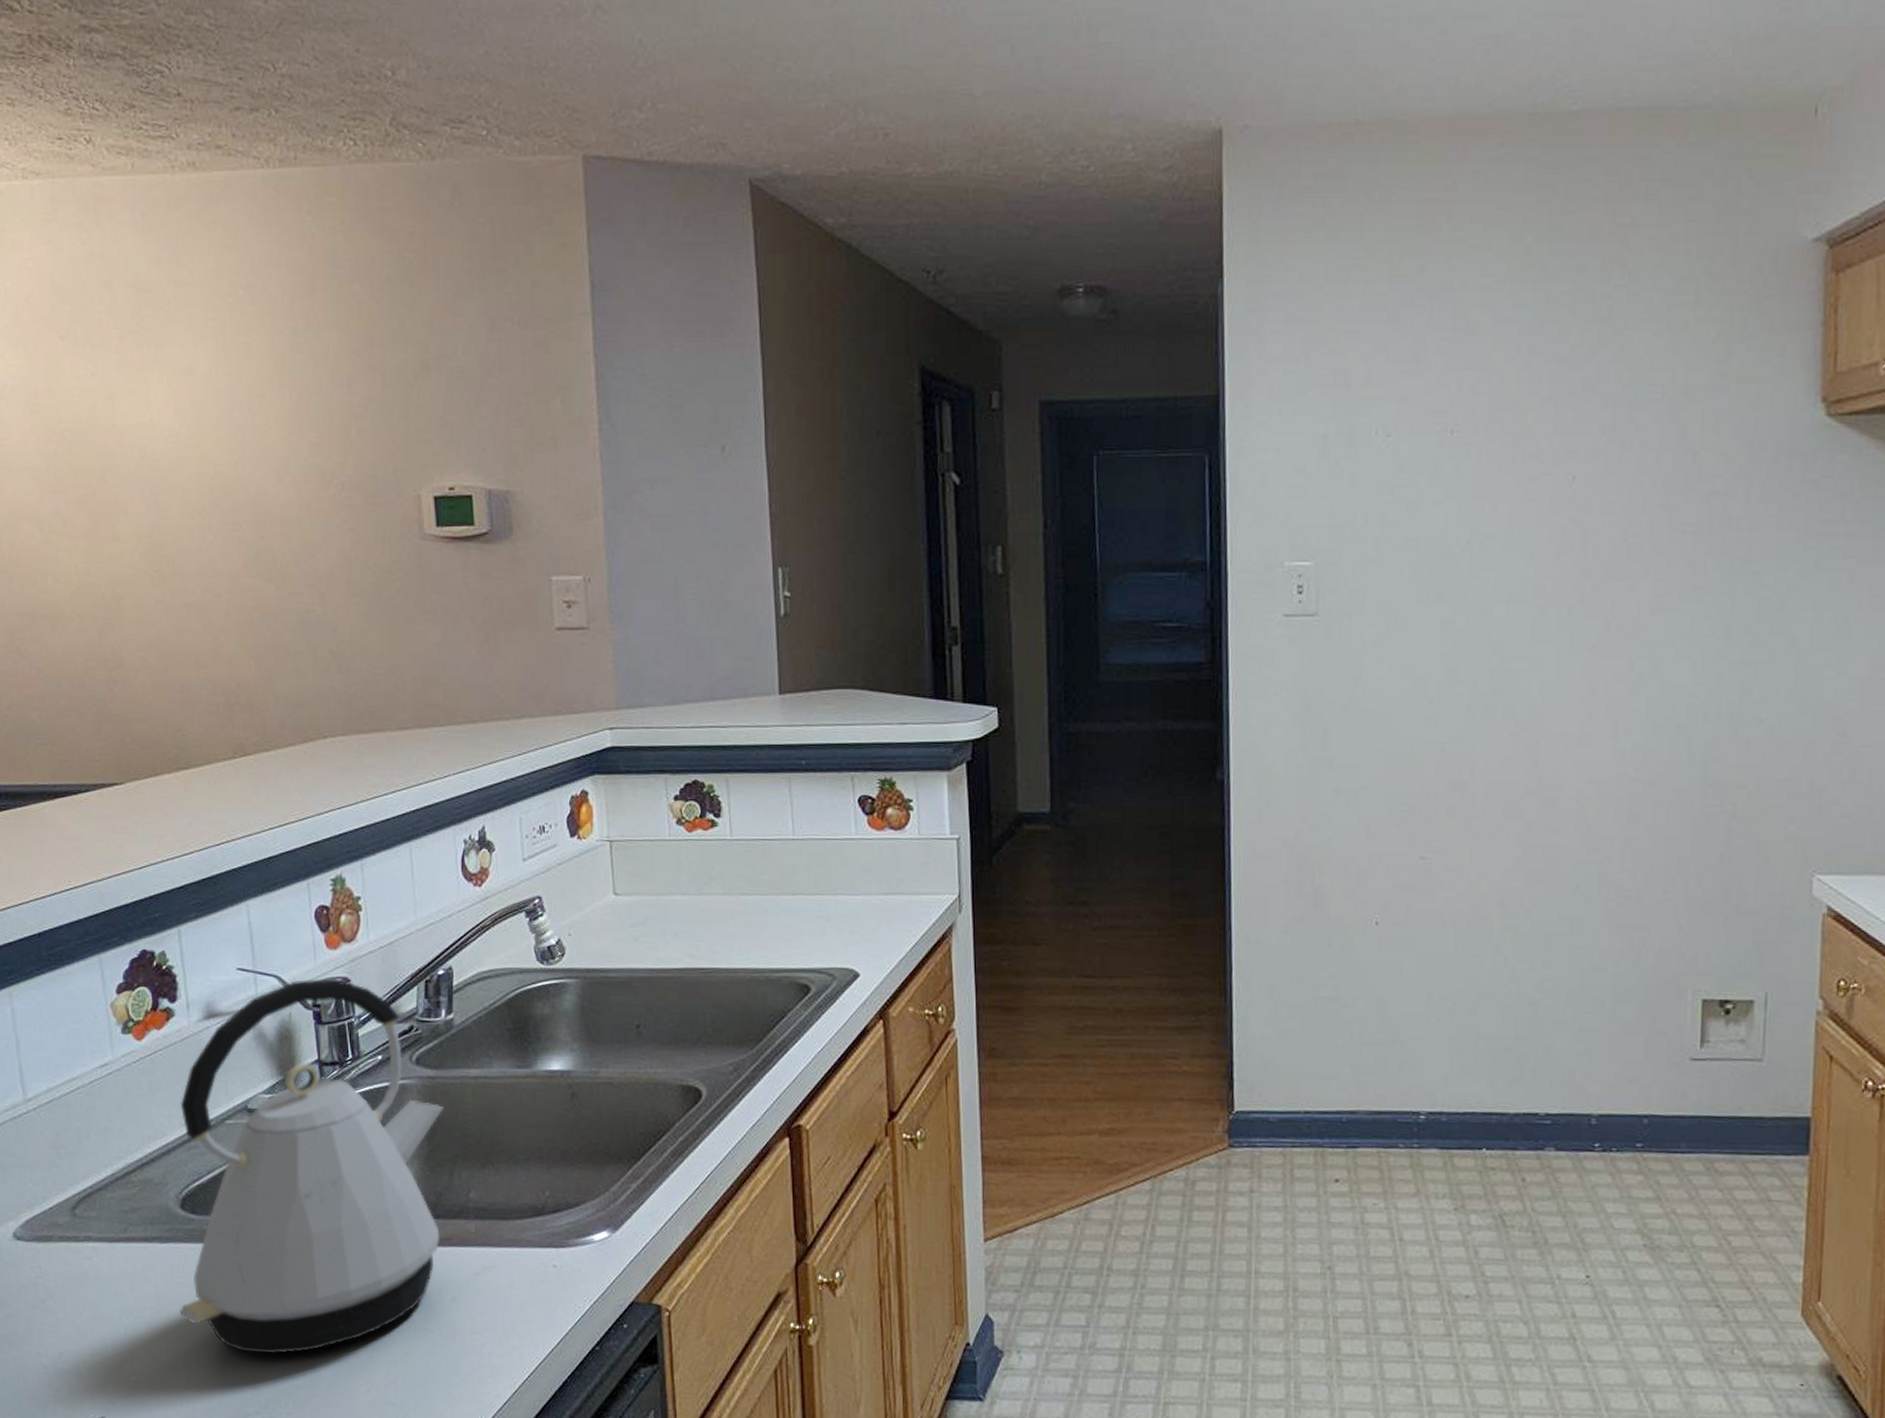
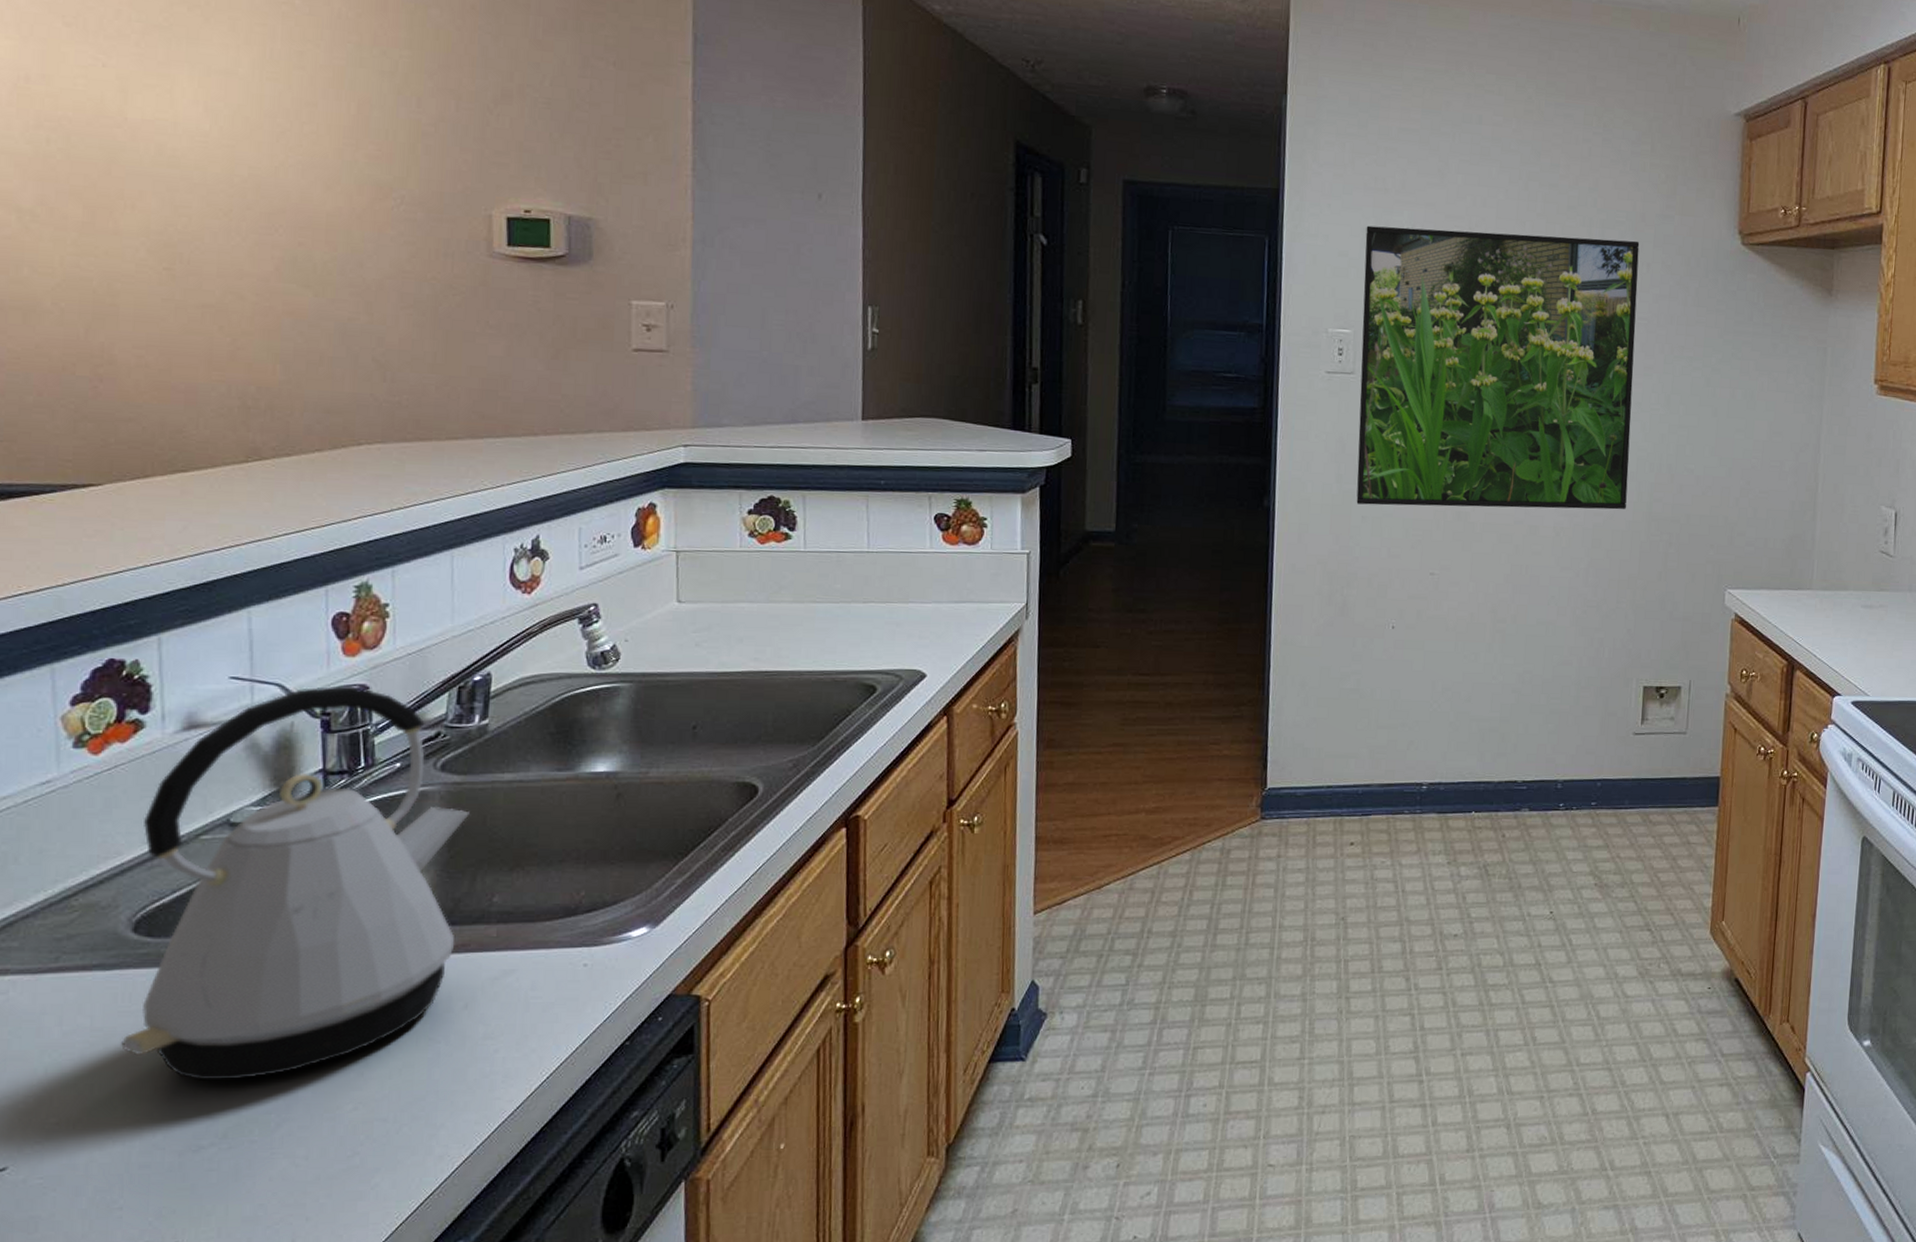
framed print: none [1325,422,1682,775] -> present [1356,225,1640,510]

